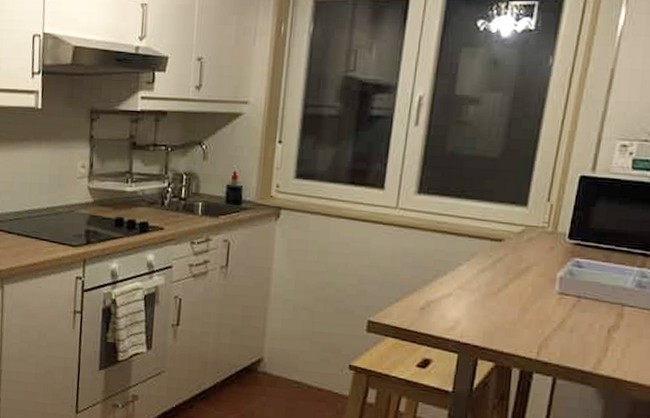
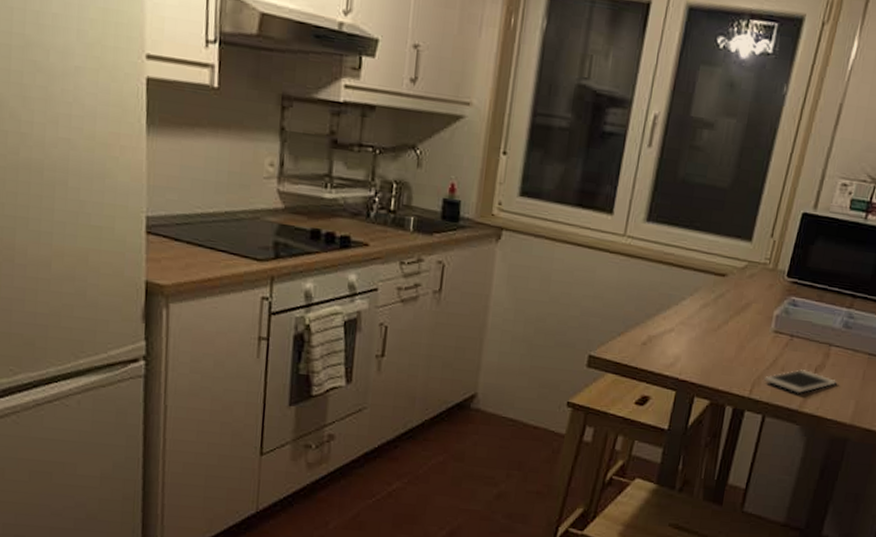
cell phone: none [552,330,635,356] -> present [764,369,837,394]

